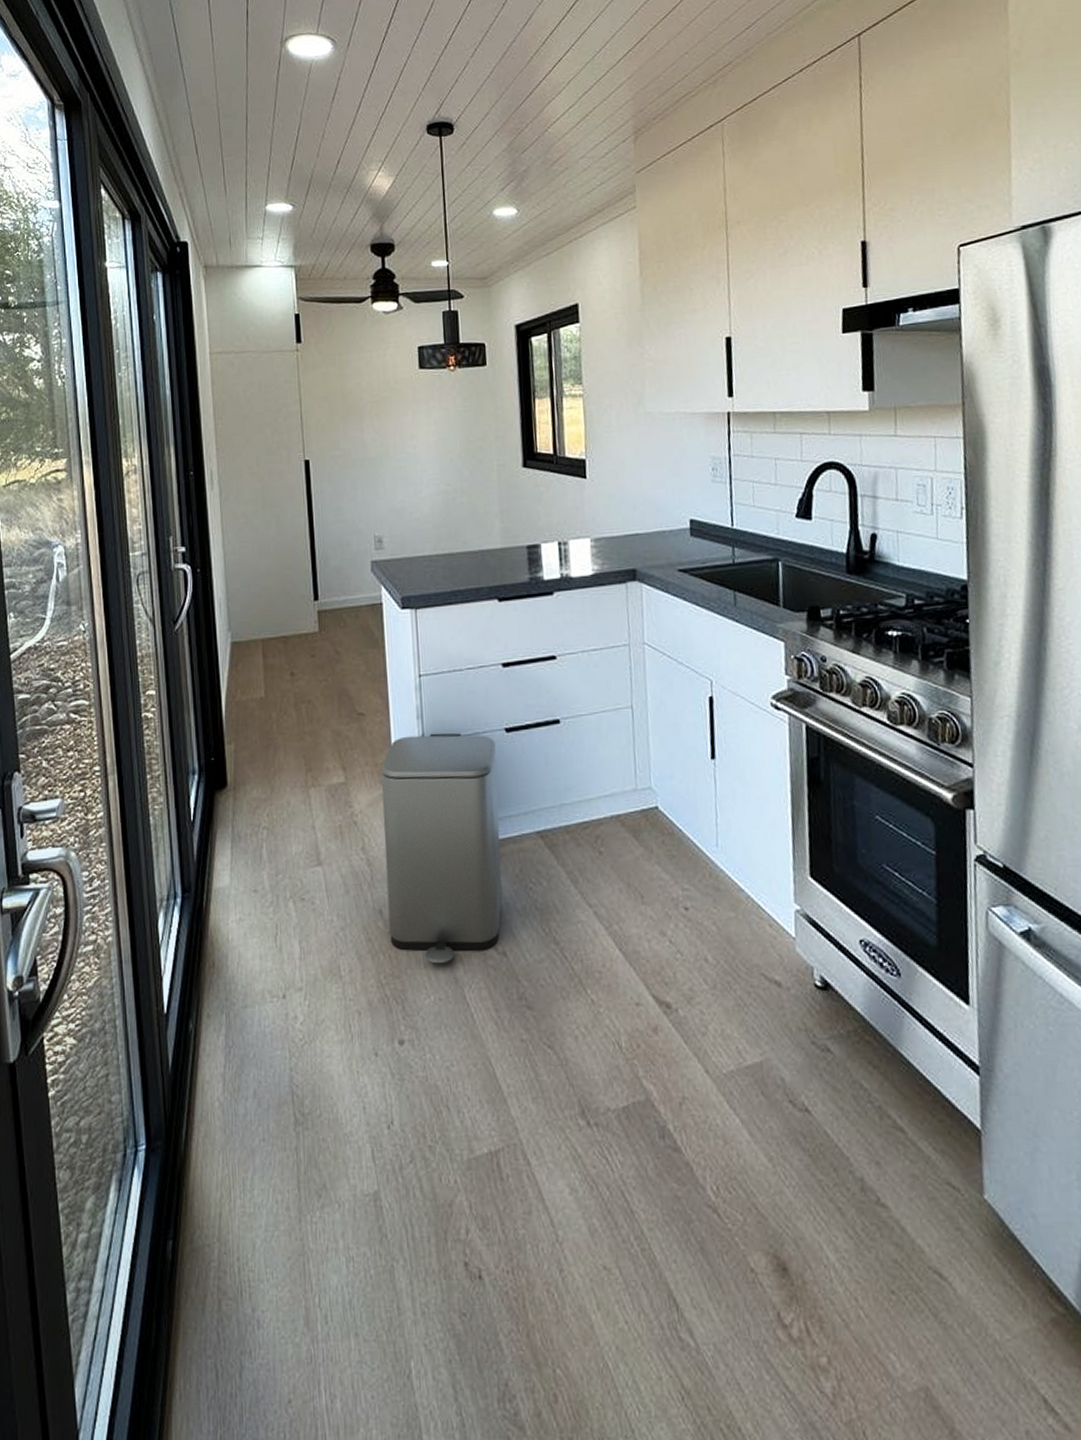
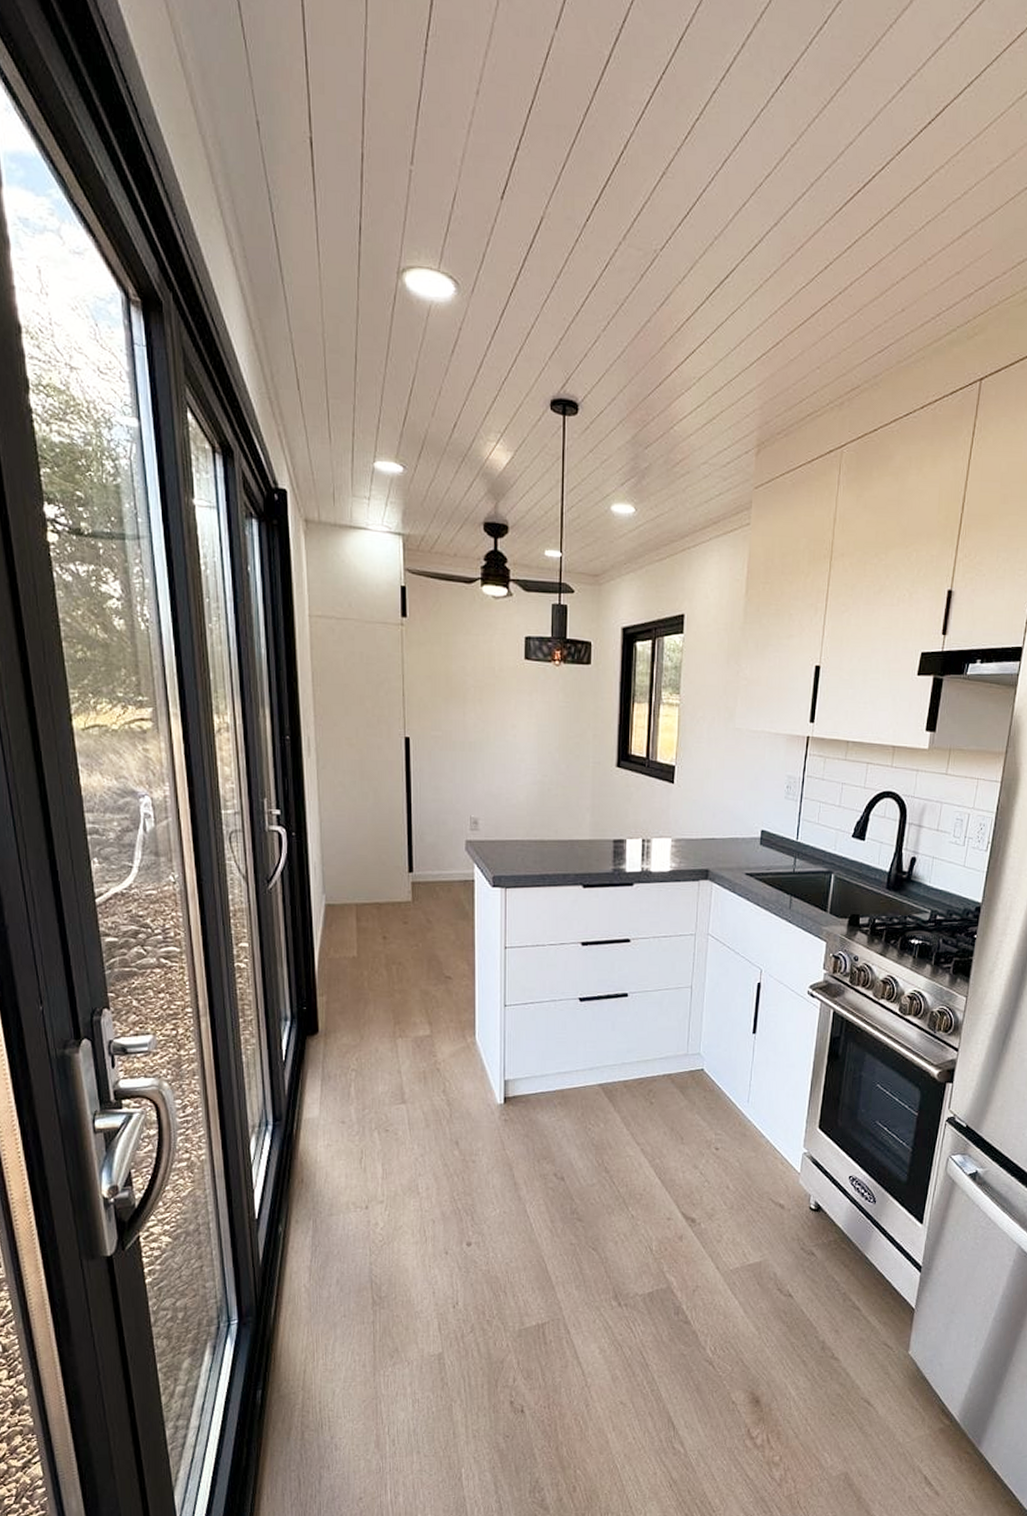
pedal bin: present [380,733,503,964] -> none [464,998,569,1185]

